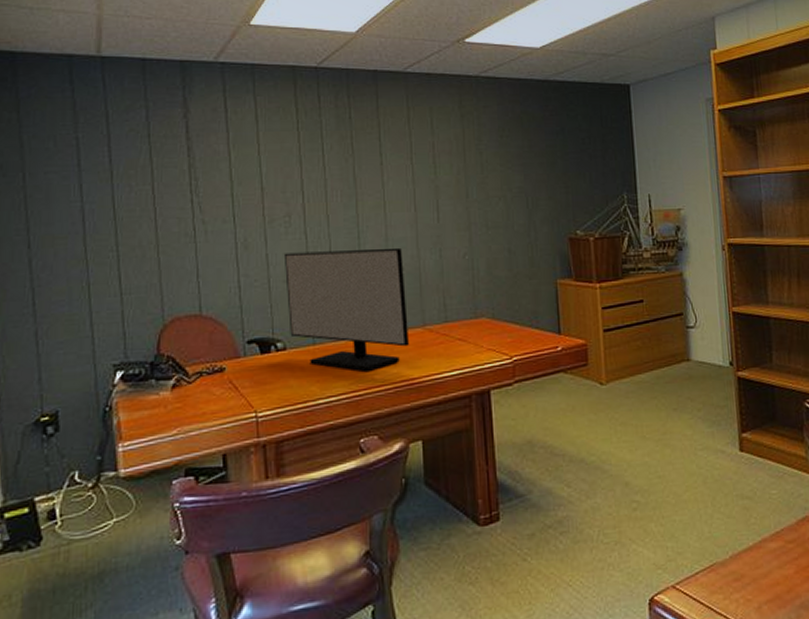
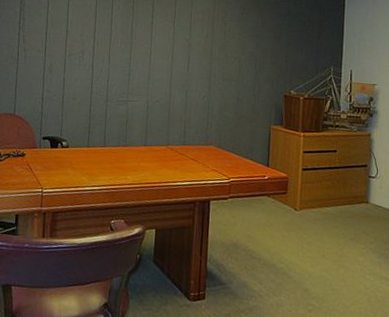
monitor: present [283,247,410,371] -> none [72,79,159,172]

